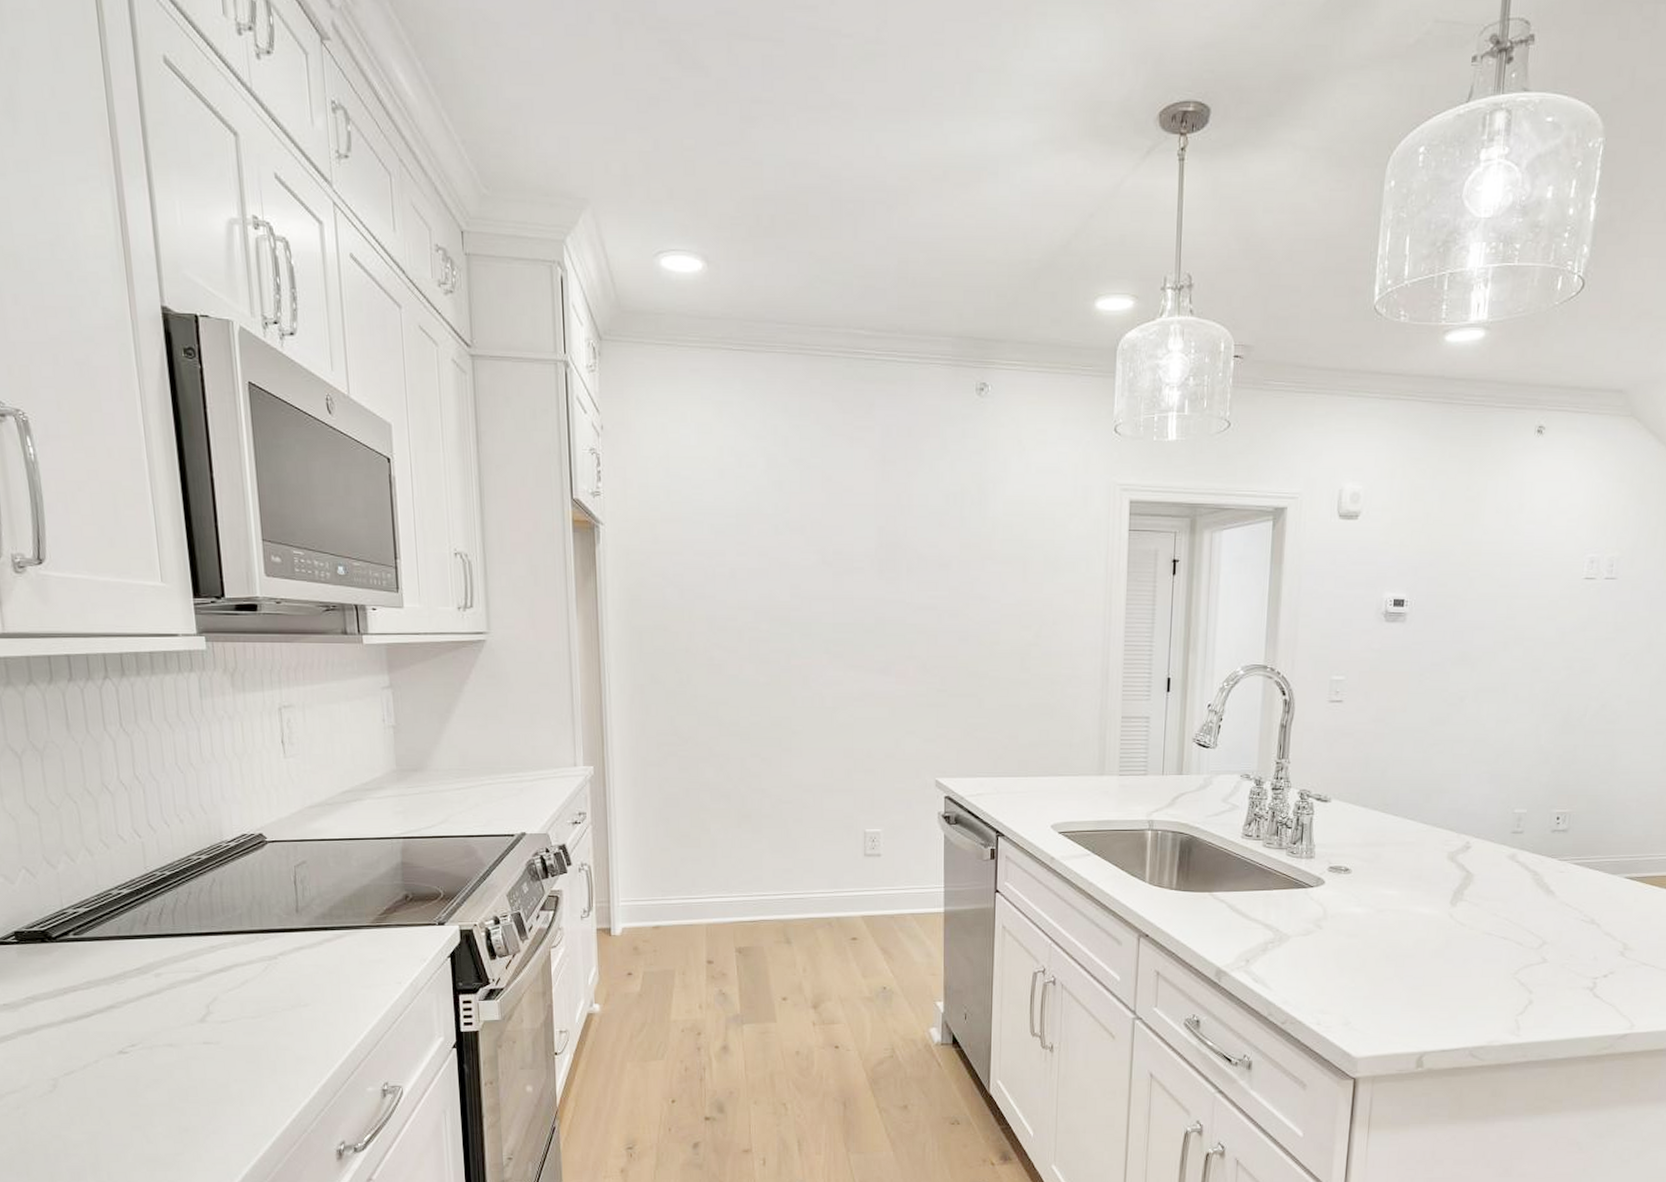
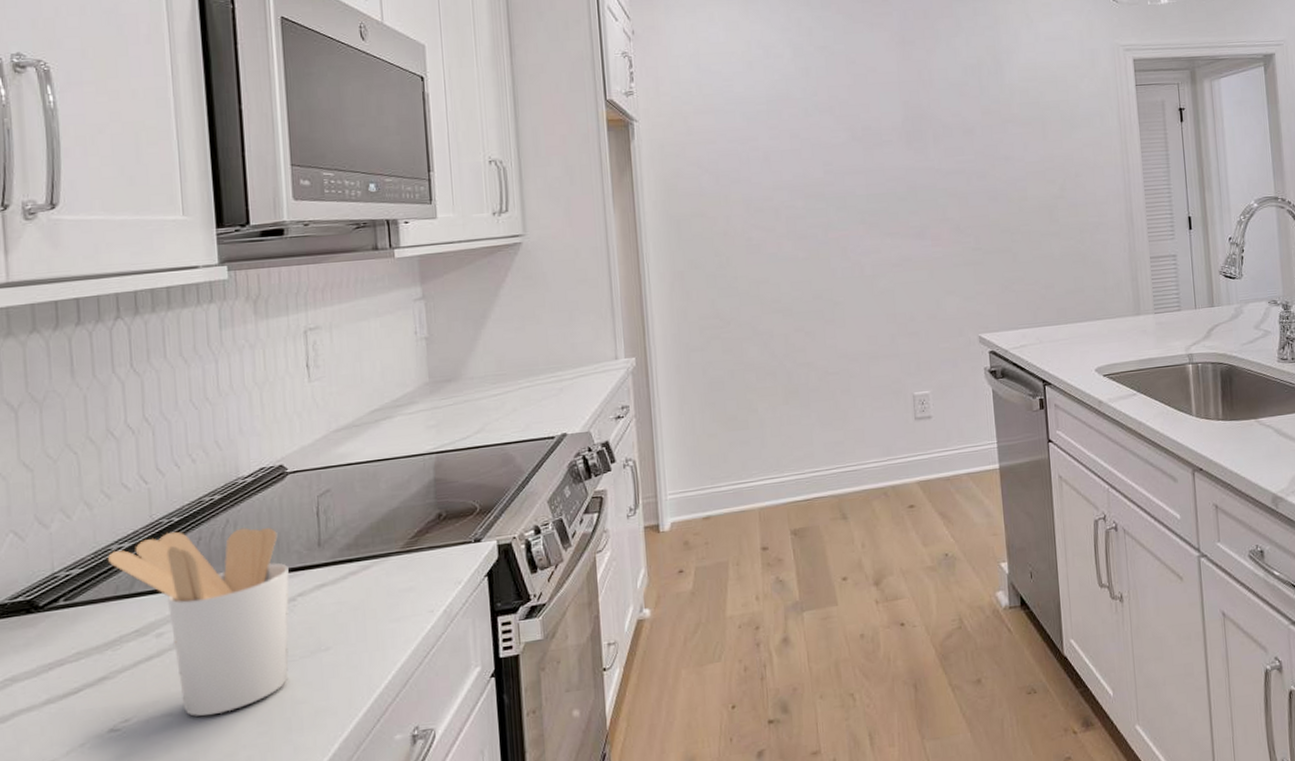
utensil holder: none [108,884,272,1050] -> present [107,527,290,717]

